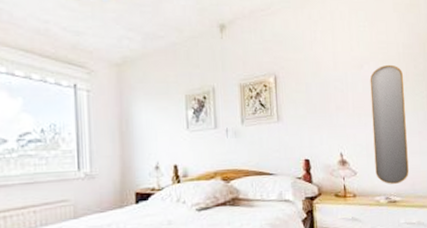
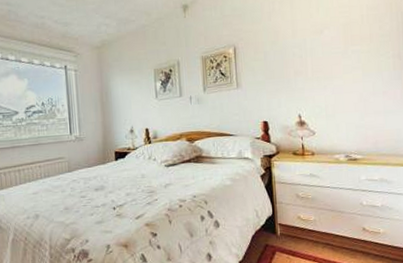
home mirror: present [370,64,409,184] -> none [330,27,371,143]

